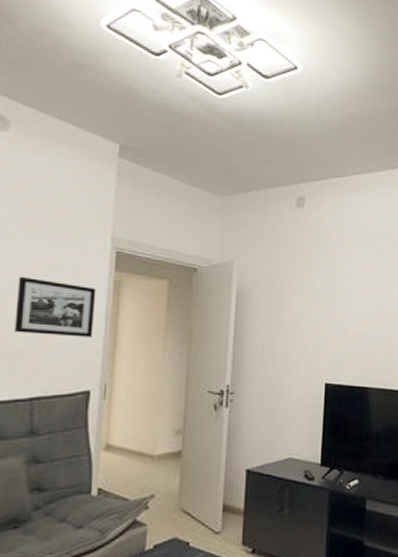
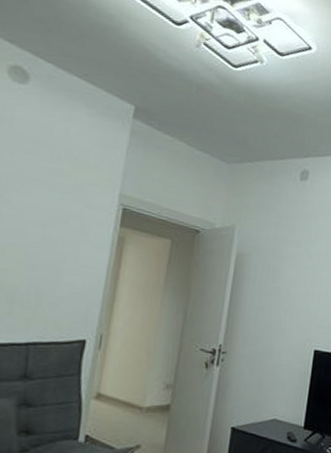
picture frame: present [15,276,96,338] -> none [17,224,100,289]

